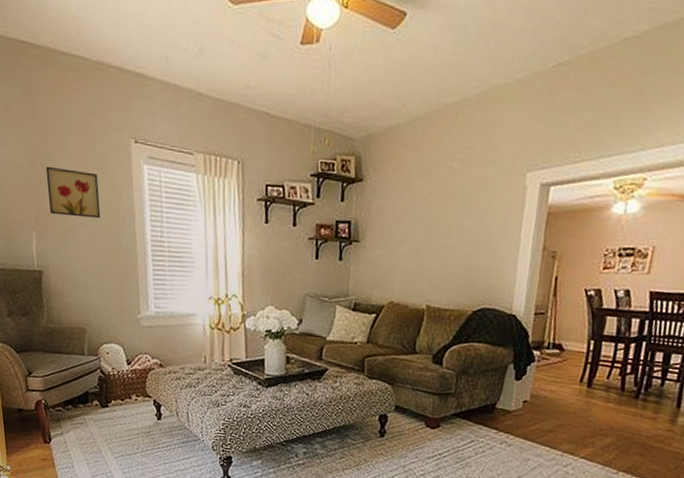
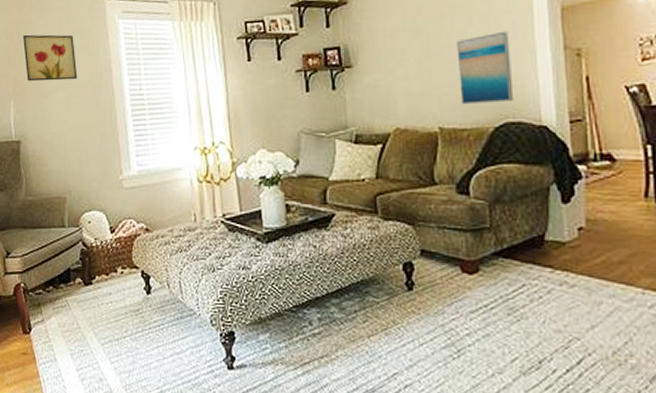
wall art: none [448,227,499,291] -> present [456,31,514,105]

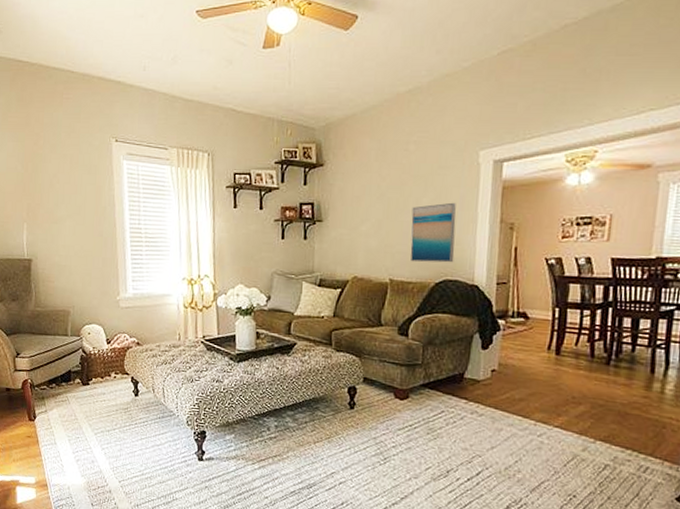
wall art: present [23,34,78,82] -> none [37,166,85,210]

